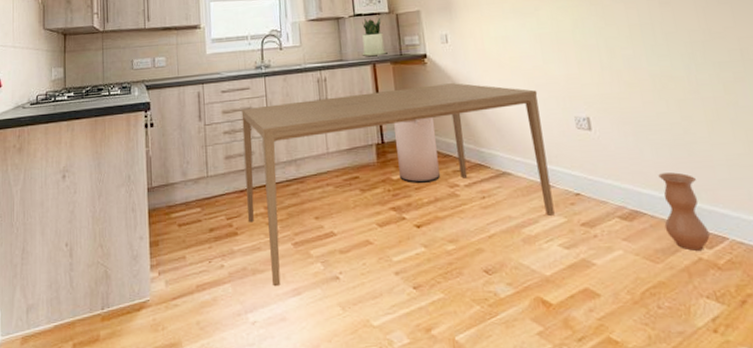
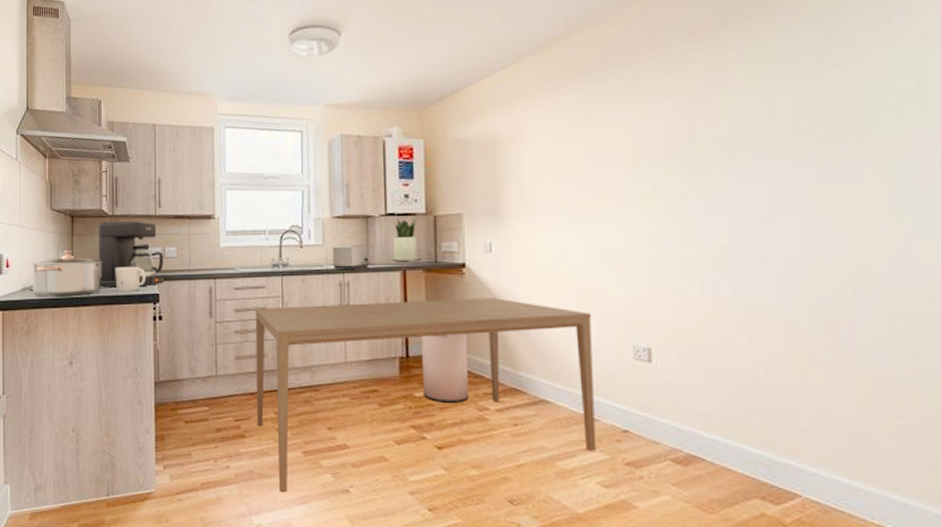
cooking pot: none [24,66,95,114] -> present [31,249,103,297]
coffee maker: none [90,35,154,100] -> present [98,221,164,288]
mug: none [107,77,138,103] -> present [115,266,147,291]
toaster: none [309,43,343,67] -> present [333,244,369,270]
vase: present [658,172,710,251] -> none [725,417,779,505]

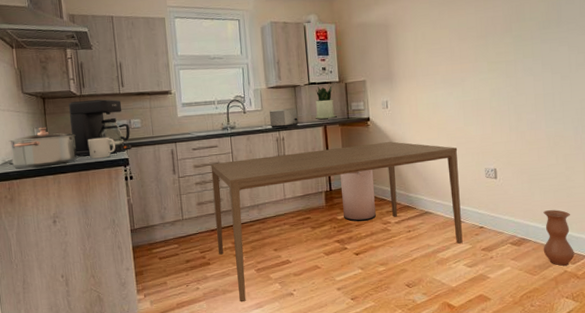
vase: none [725,417,779,505] -> present [543,210,575,266]

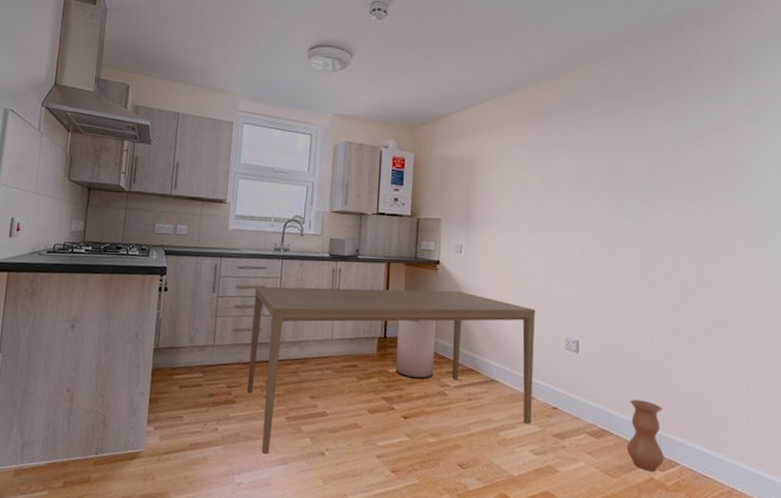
cooking pot: present [8,126,78,169] -> none [41,219,115,263]
coffee maker: present [69,99,132,157] -> none [111,197,175,260]
mug: present [87,137,116,159] -> none [125,239,156,263]
planter: present [315,85,337,120] -> none [378,218,403,256]

